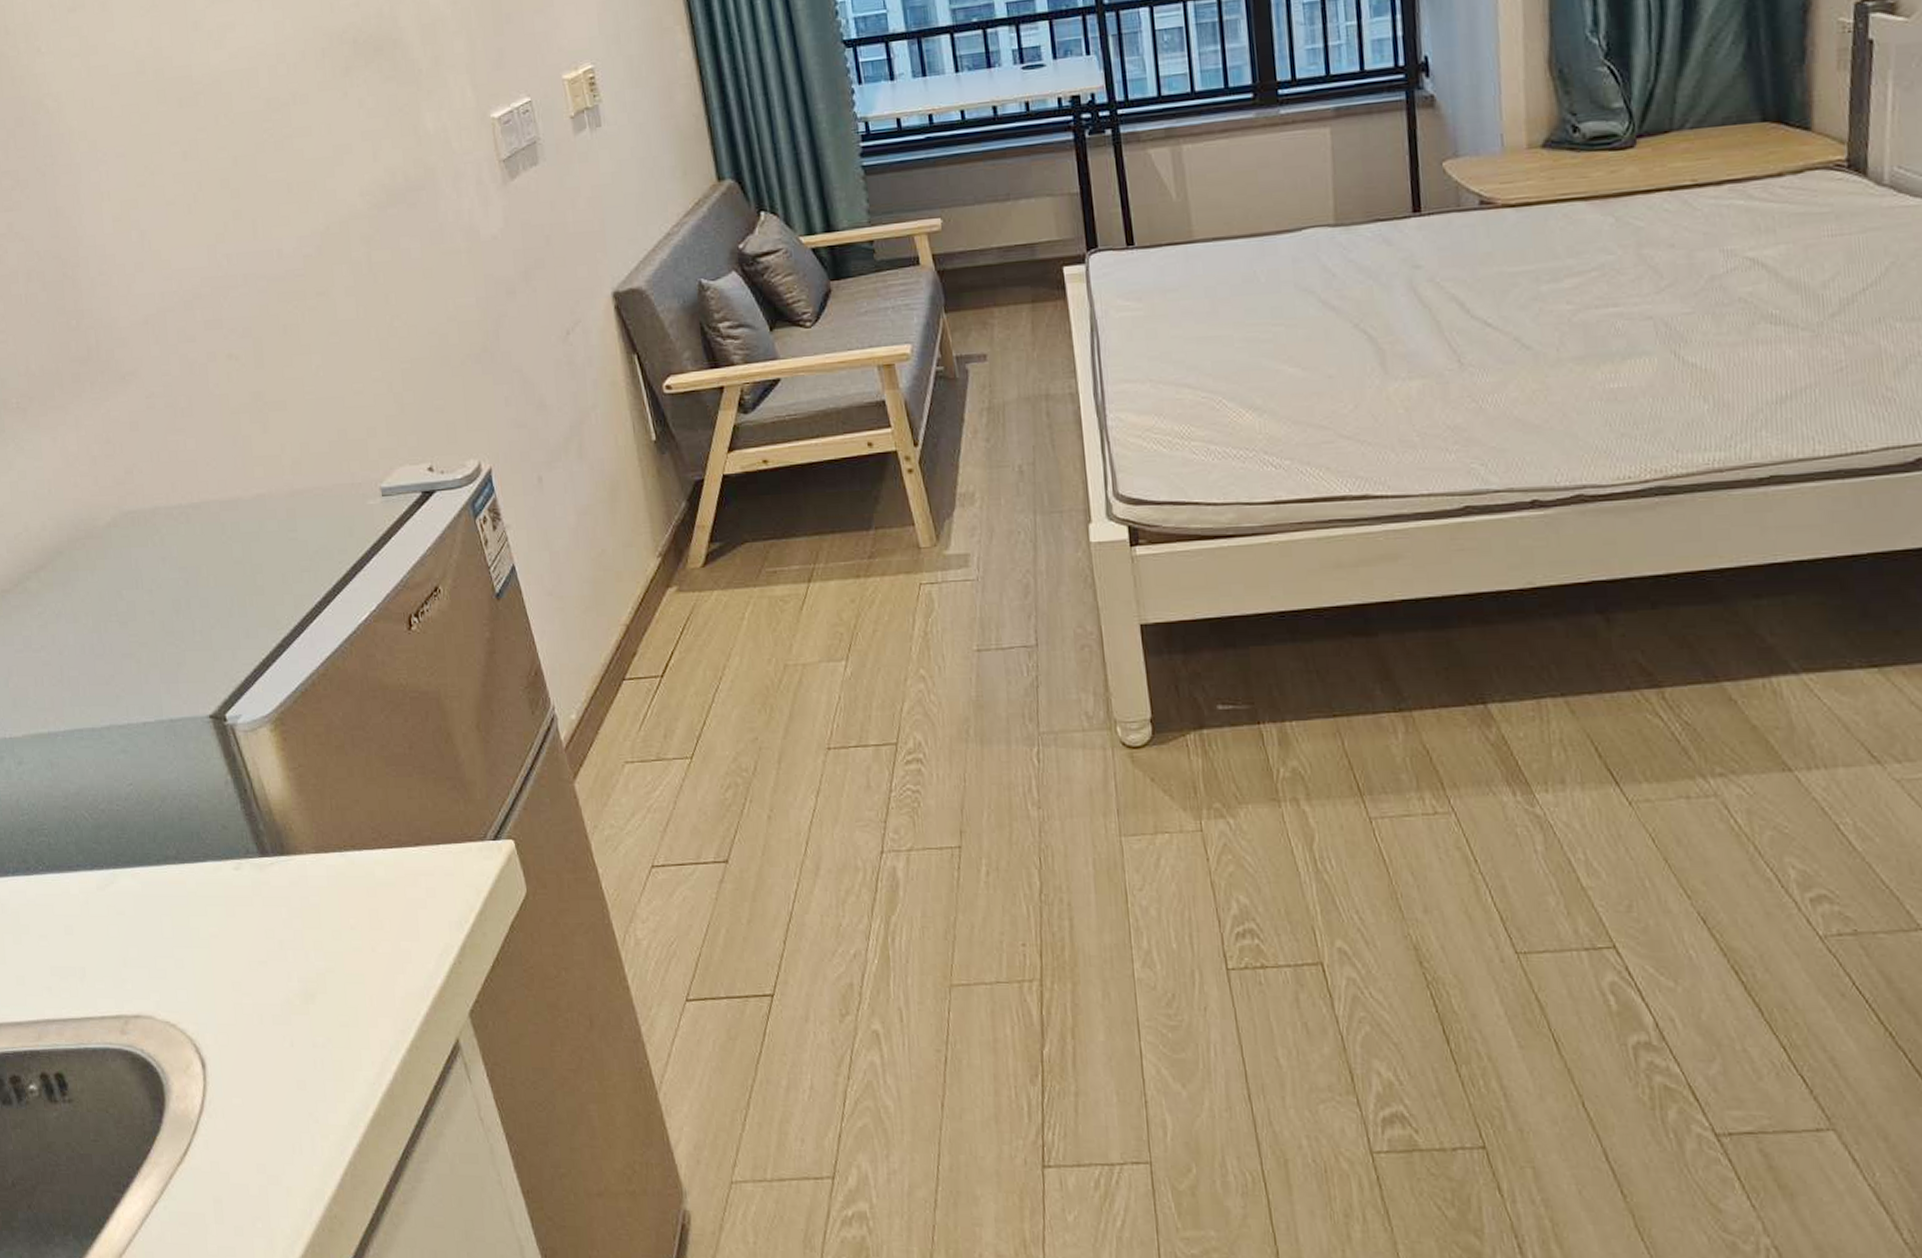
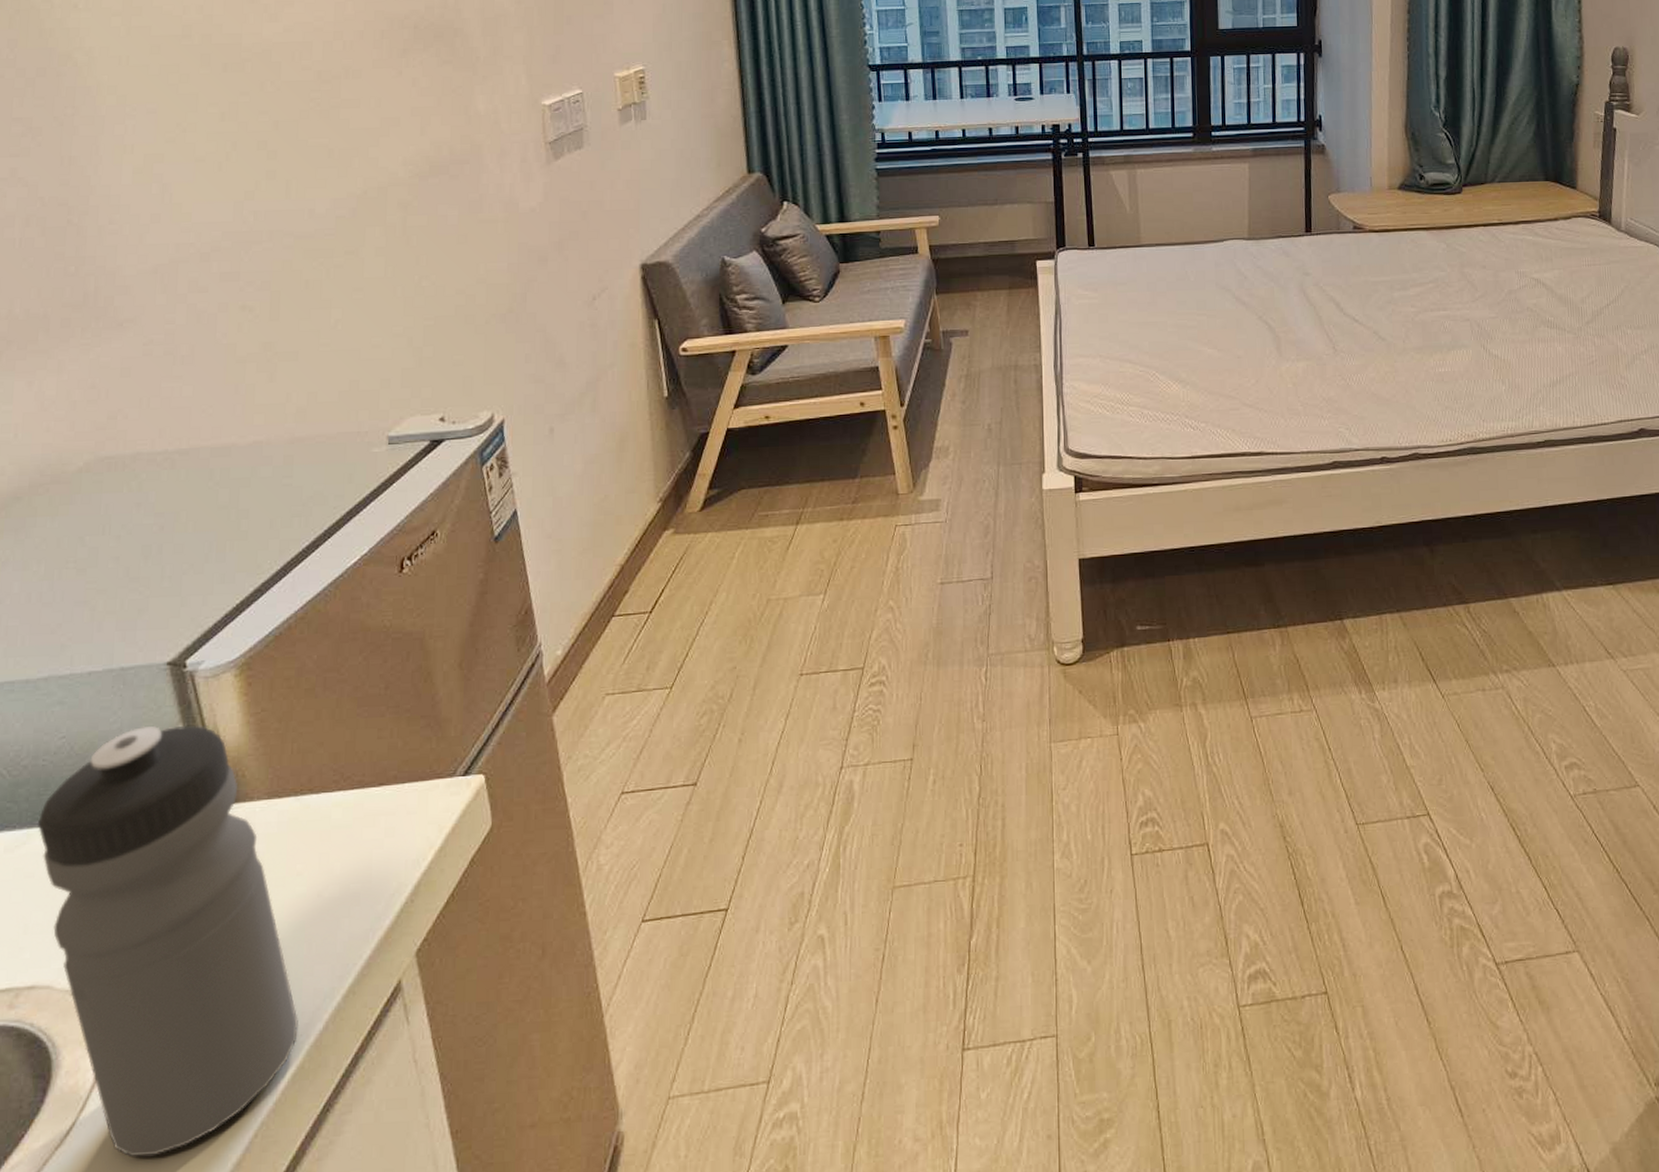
water bottle: none [120,776,371,1182] -> present [37,726,299,1158]

